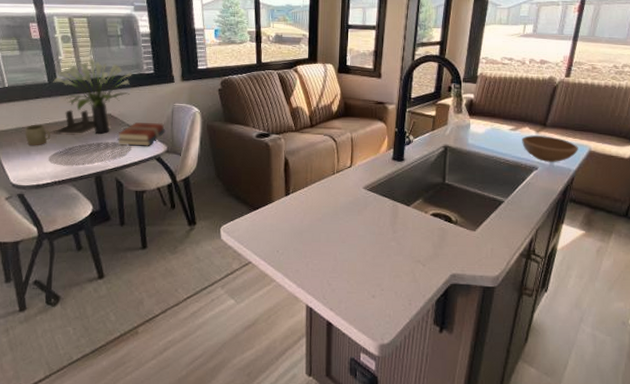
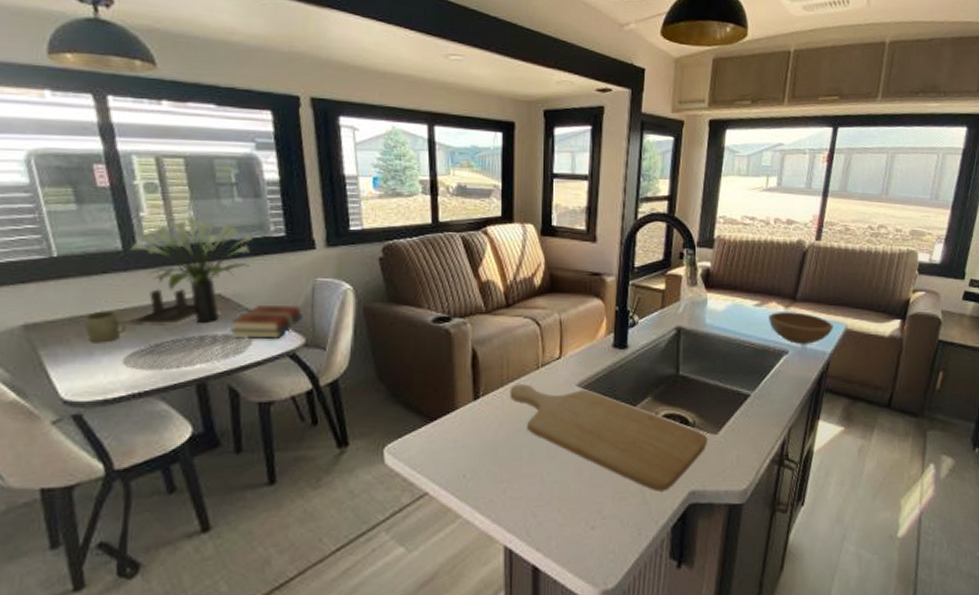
chopping board: none [312,185,468,273] -> present [509,384,708,492]

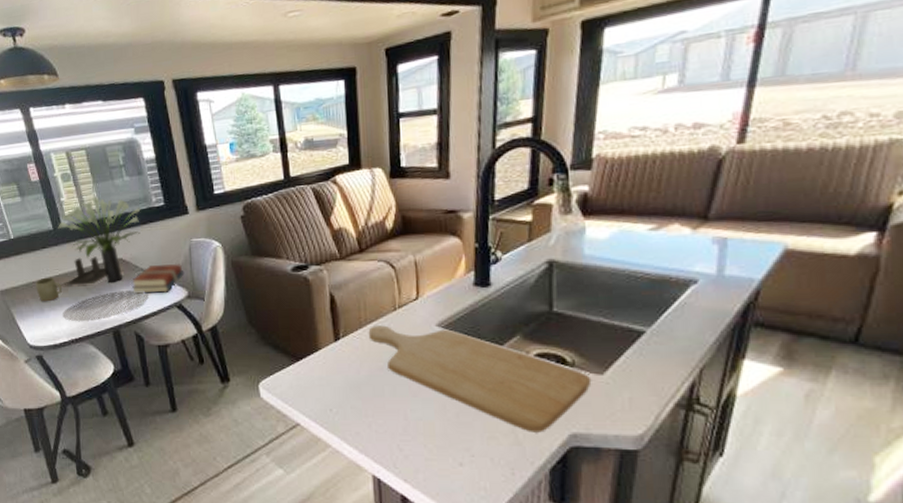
bowl: present [769,312,833,344] -> none [669,233,765,271]

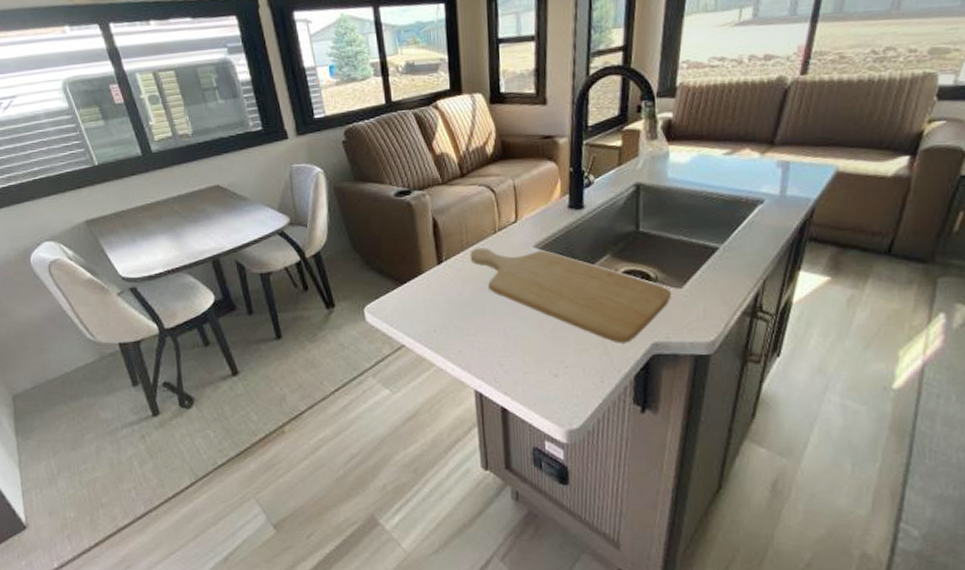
mug: present [36,277,62,302] -> none [125,205,155,232]
flower arrangement: present [58,197,141,284] -> none [147,121,238,211]
place mat: present [63,290,149,322] -> none [157,218,249,252]
napkin holder: present [65,256,107,286] -> none [158,183,203,215]
books: present [131,263,185,294] -> none [230,189,286,222]

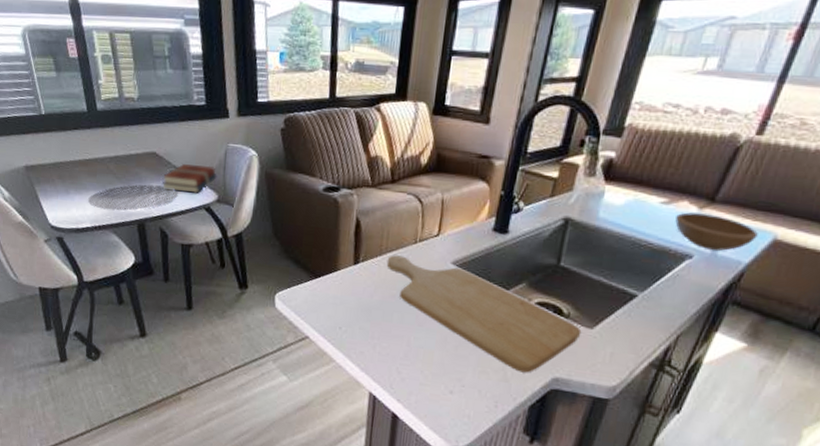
place mat: none [157,218,249,252] -> present [88,184,178,211]
books: none [230,189,286,222] -> present [161,164,217,195]
bowl: none [741,157,820,192] -> present [675,212,758,251]

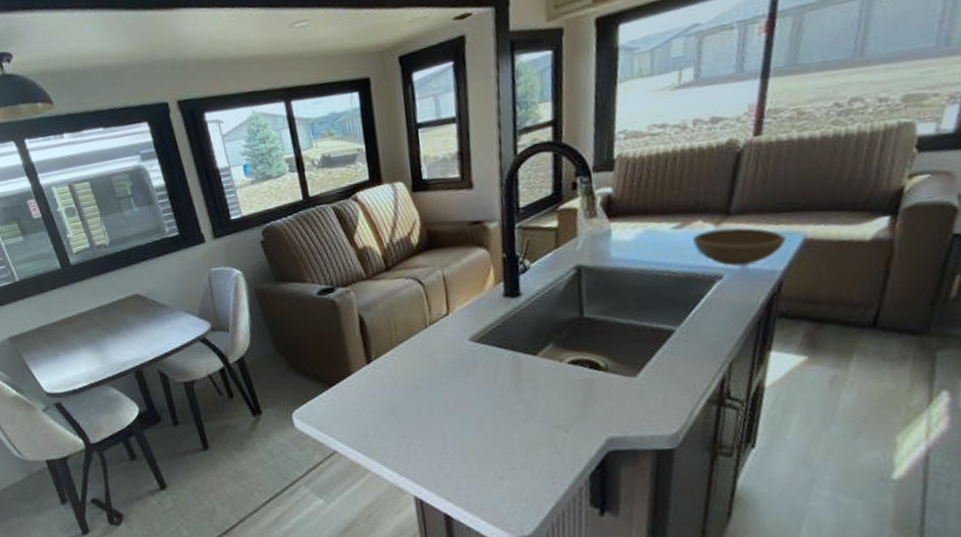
place mat: present [88,184,178,211] -> none [79,327,170,365]
books: present [161,164,217,195] -> none [150,295,206,331]
chopping board: present [386,255,582,373] -> none [400,343,626,440]

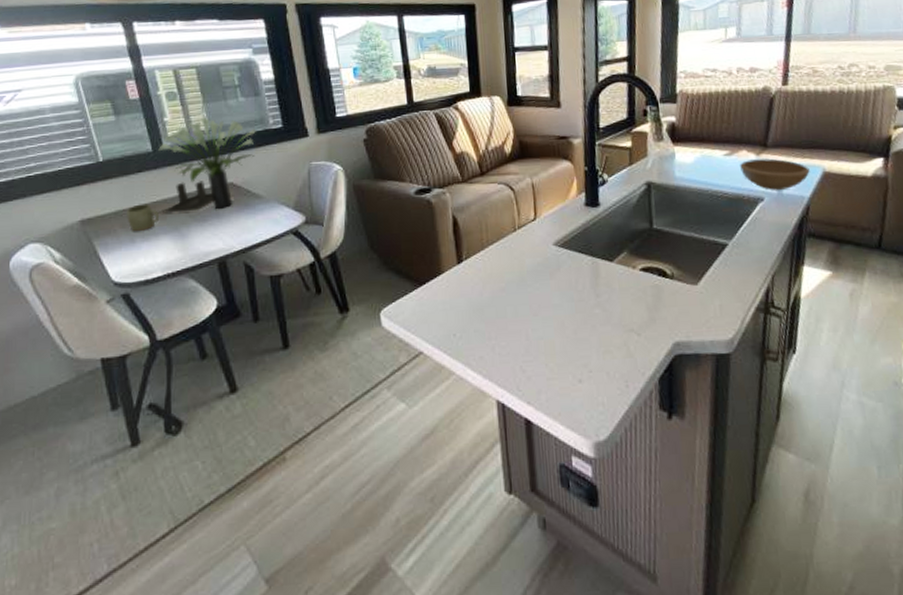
mug: none [47,319,76,346] -> present [127,203,159,232]
flower arrangement: none [66,231,156,321] -> present [158,118,256,210]
napkin holder: none [79,294,124,328] -> present [163,181,214,214]

